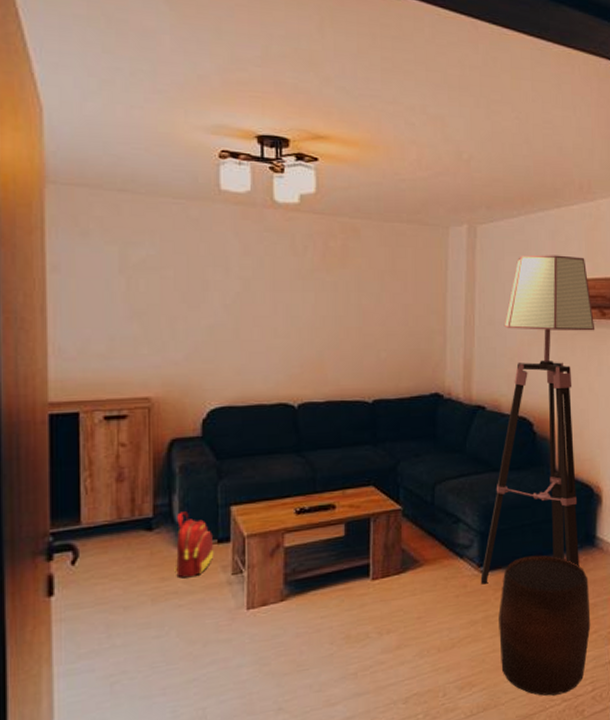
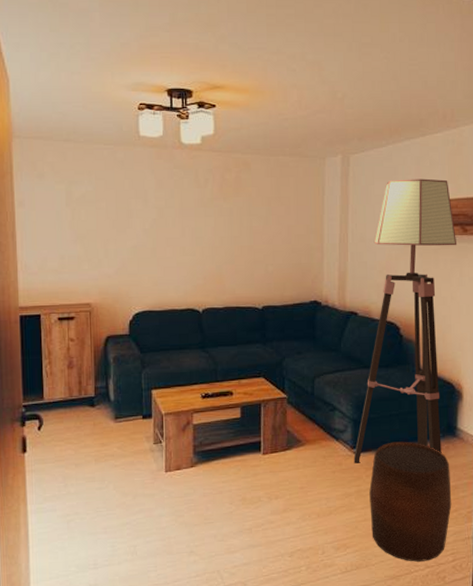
backpack: present [174,511,214,579] -> none [111,393,140,445]

